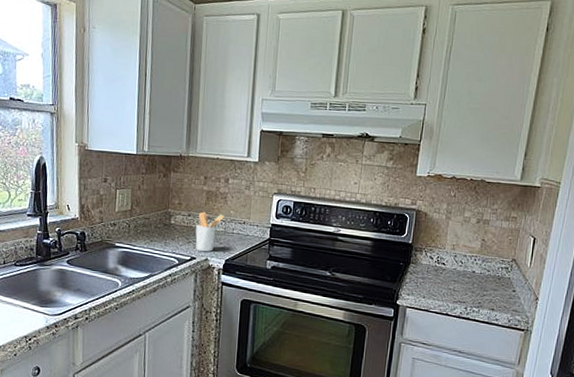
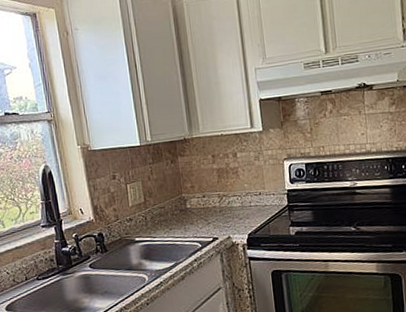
utensil holder: present [195,211,224,252] -> none [212,189,239,231]

